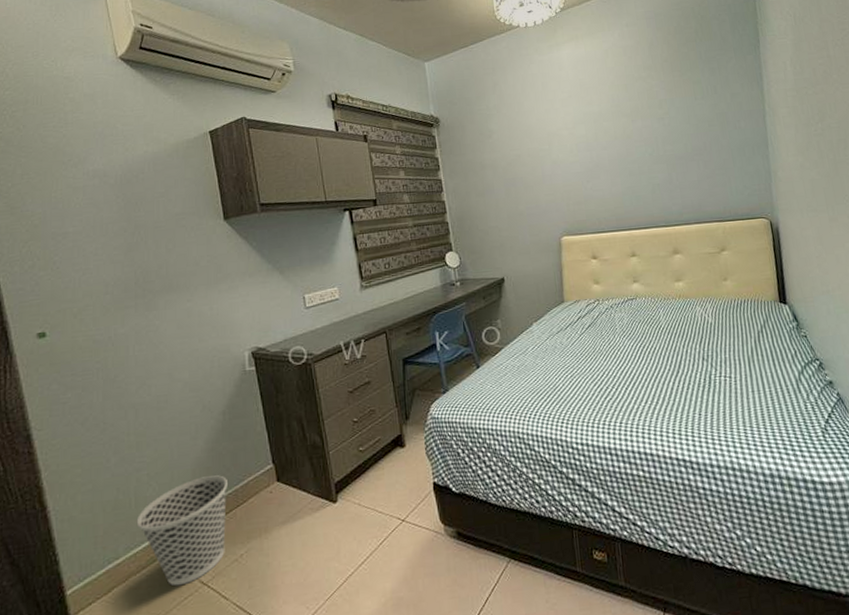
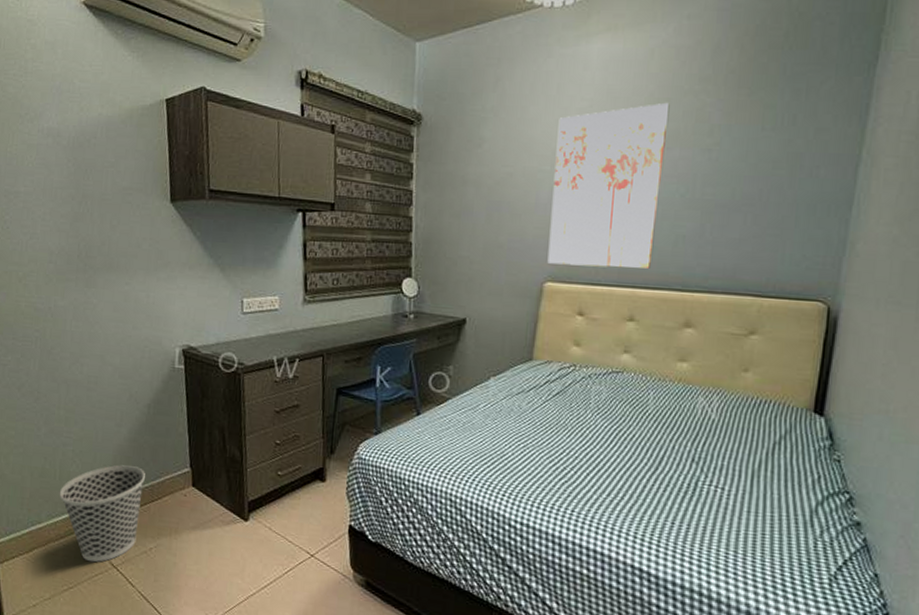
wall art: none [548,87,639,222] -> present [547,102,670,269]

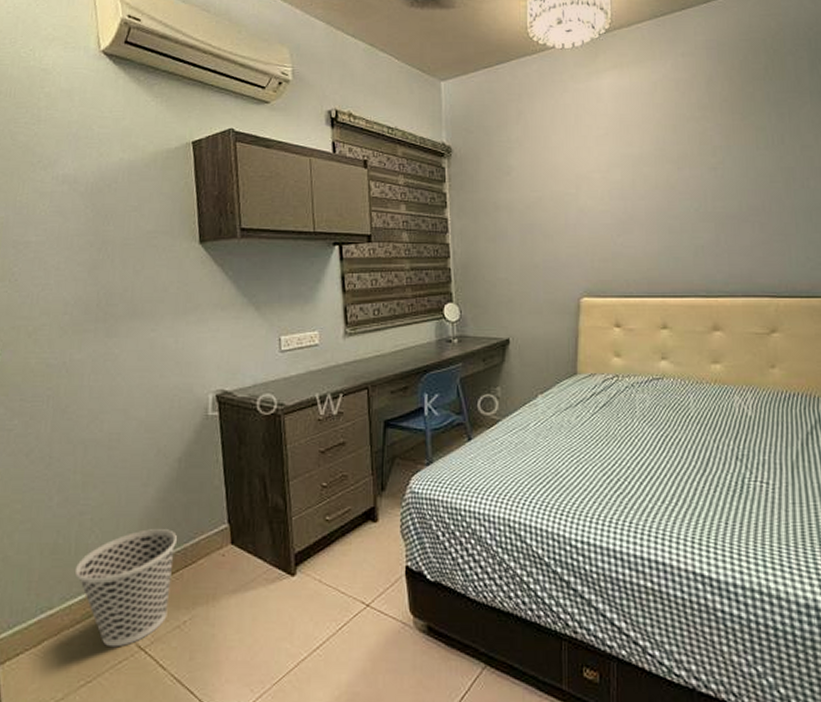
wall art: present [547,102,670,269] -> none [579,128,677,280]

